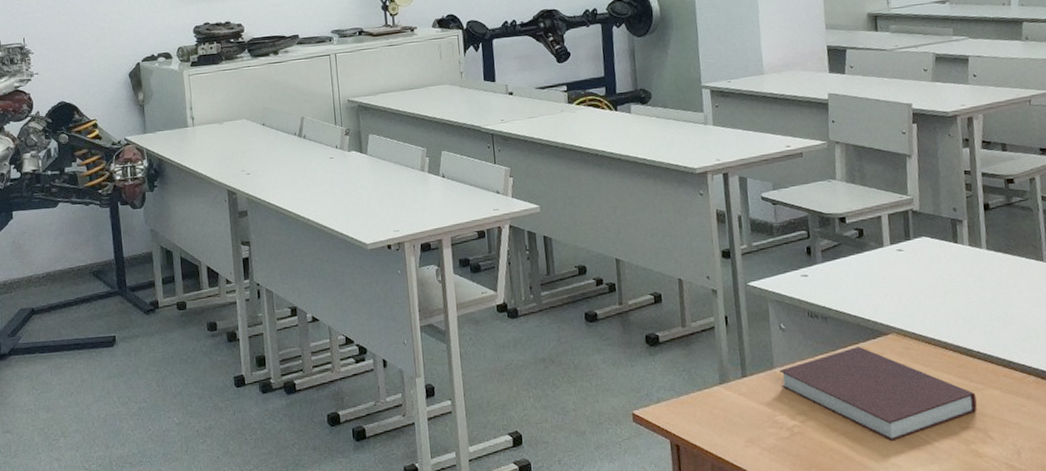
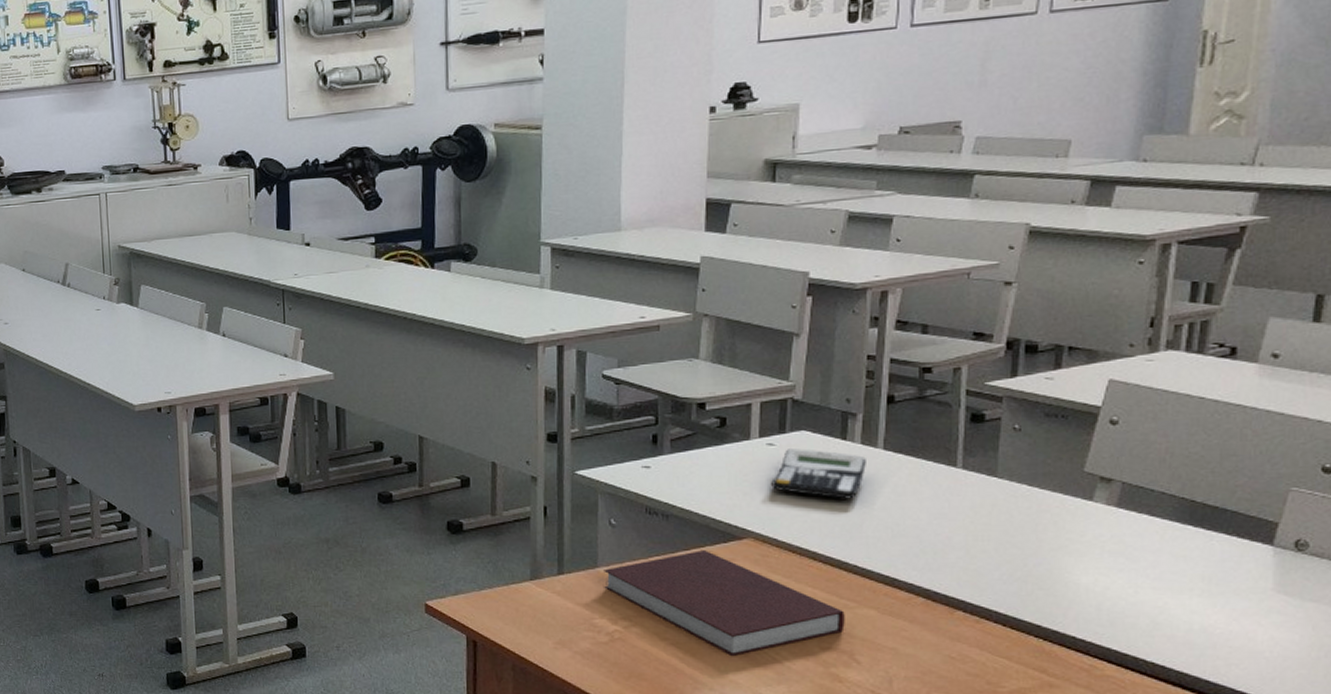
calculator: none [904,252,976,294] -> present [771,449,866,499]

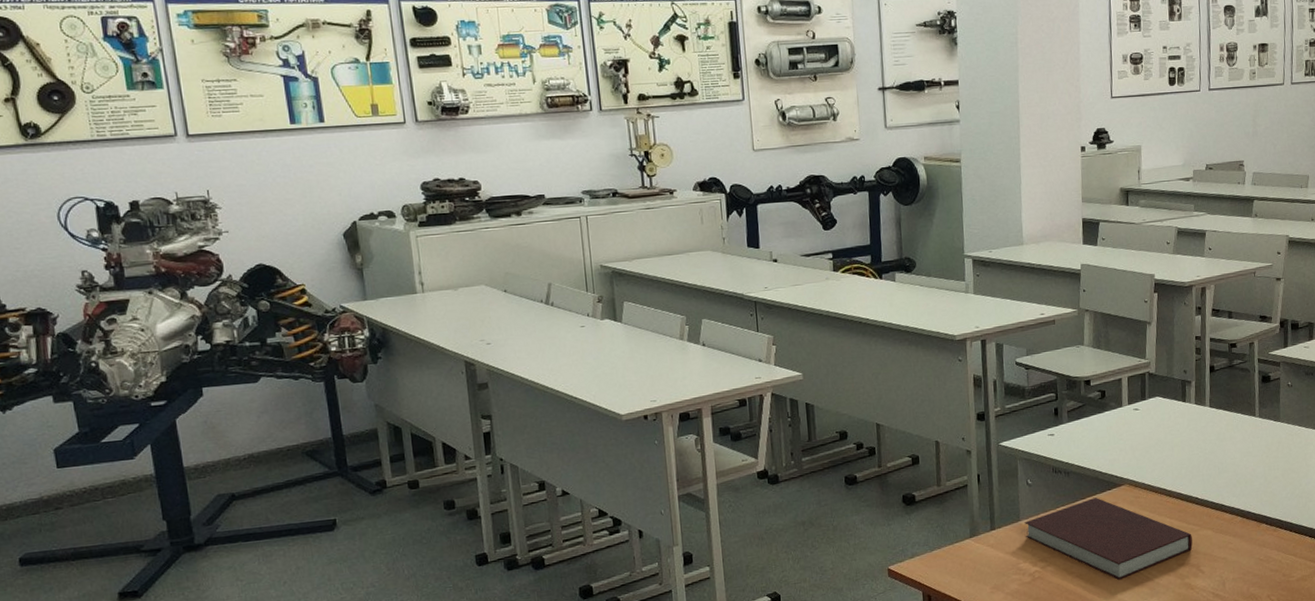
calculator: present [771,449,866,499] -> none [1138,411,1199,448]

